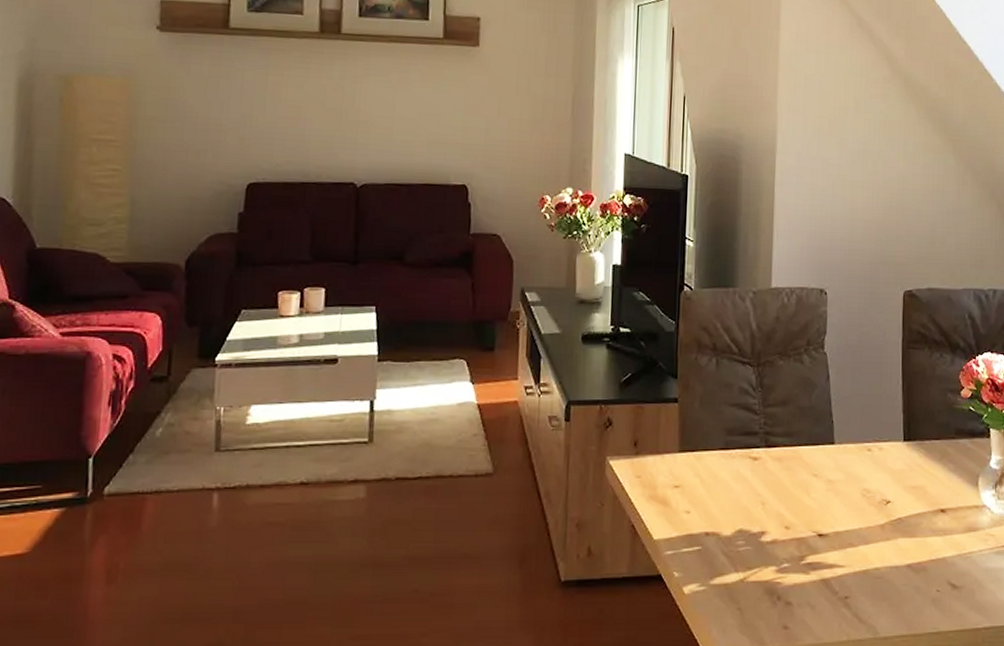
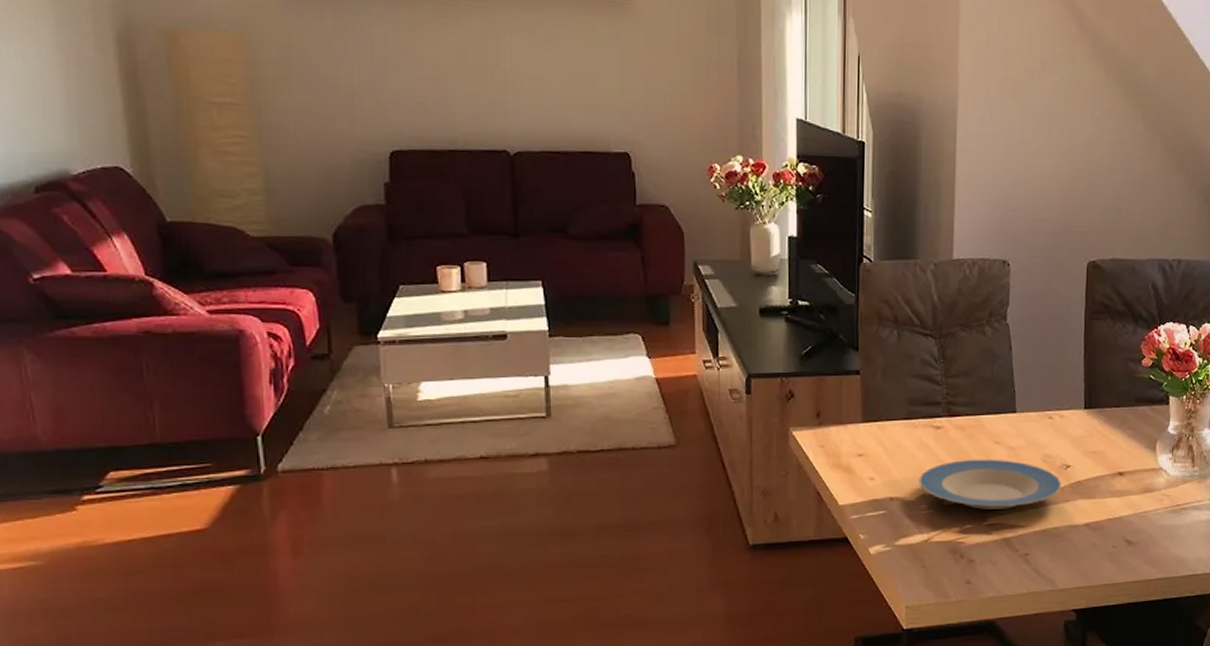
plate: none [735,492,882,547] -> present [919,459,1062,510]

